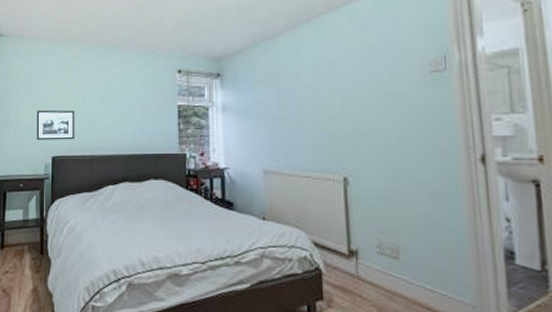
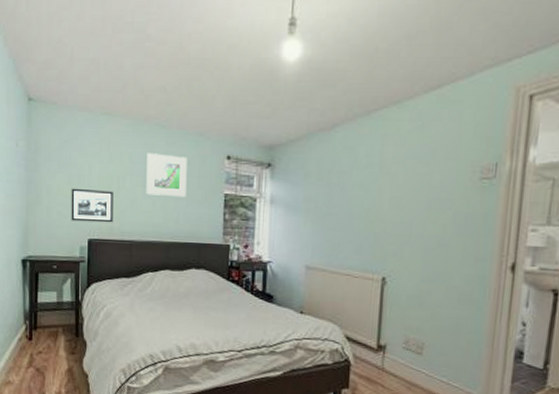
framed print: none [104,73,142,112] -> present [146,153,187,198]

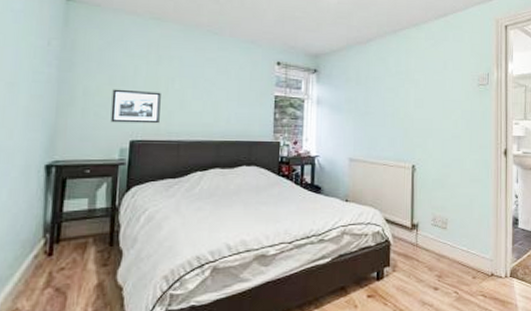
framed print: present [146,153,187,198] -> none [196,57,239,99]

